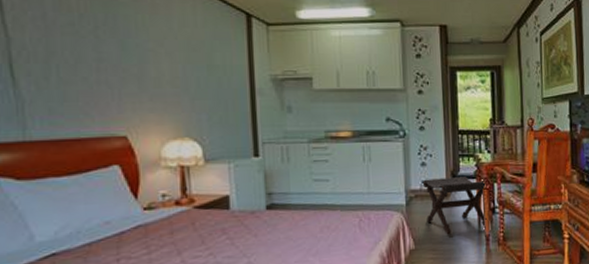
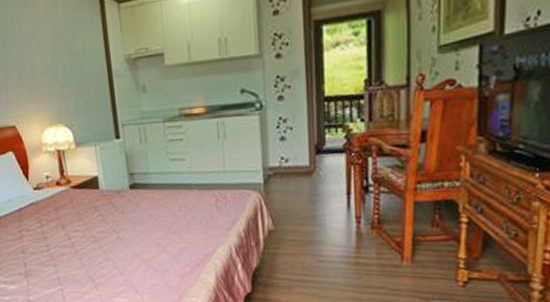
footstool: present [422,177,487,235] -> none [281,151,358,216]

